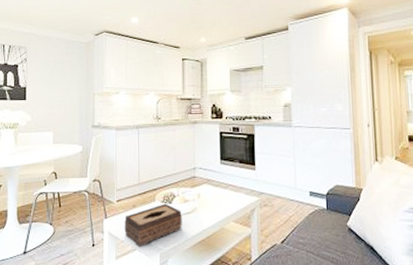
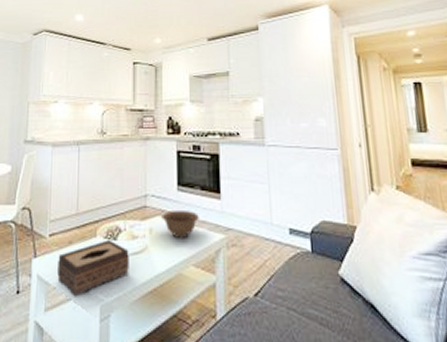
bowl: none [208,178,238,202] -> present [162,209,199,239]

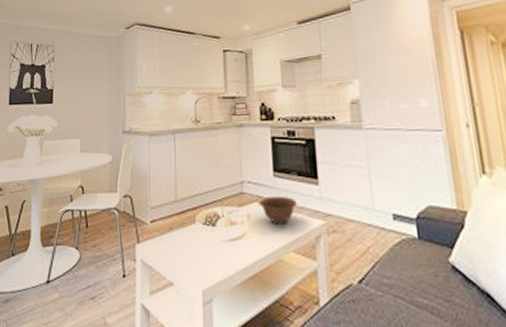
tissue box: present [57,239,129,297] -> none [160,225,229,282]

